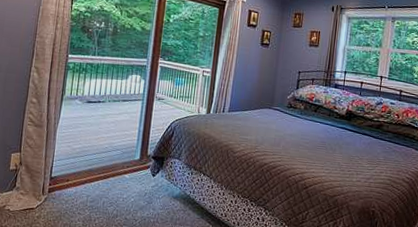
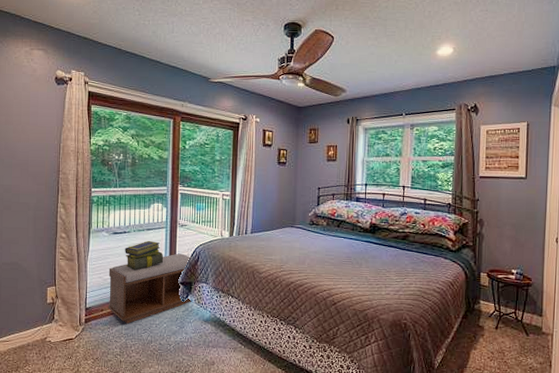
bench: none [74,127,166,196] -> present [108,253,193,324]
stack of books: none [97,112,137,142] -> present [125,241,164,271]

